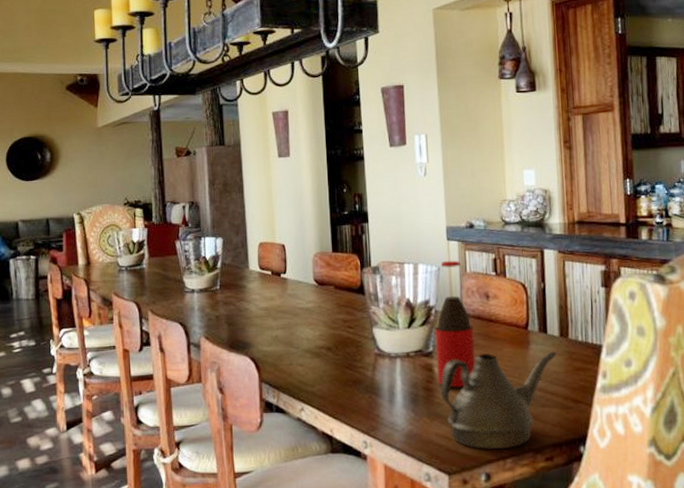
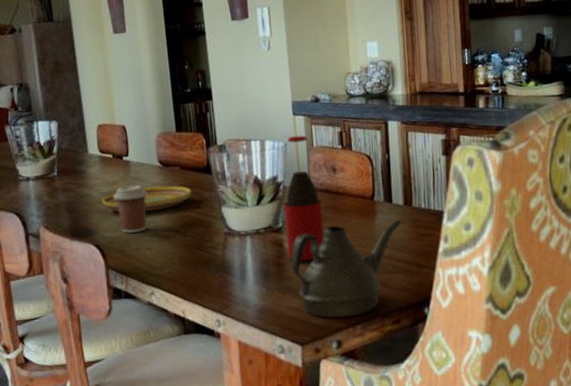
plate: none [259,304,345,328] -> present [102,185,192,212]
coffee cup: none [270,302,302,348] -> present [113,185,148,233]

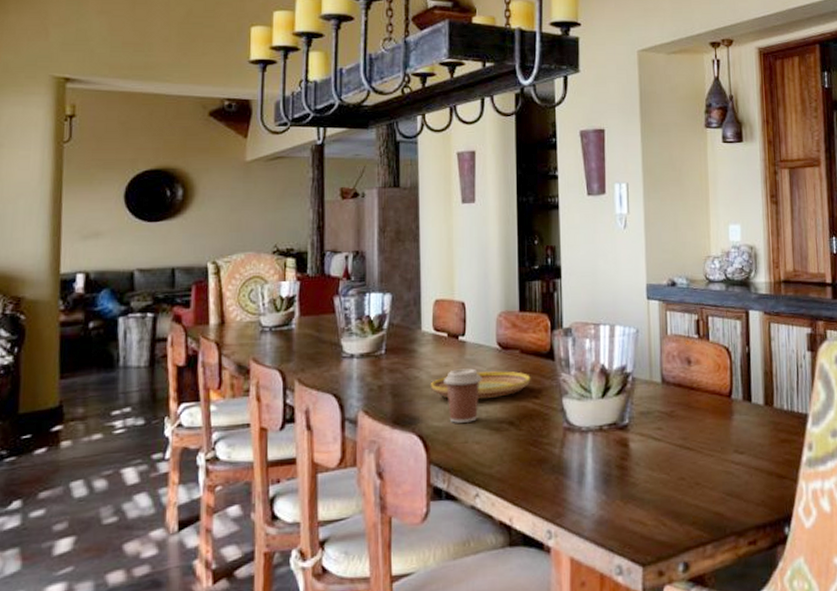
bottle: present [283,135,325,261] -> none [631,321,675,465]
teapot: present [291,219,402,319] -> none [636,421,761,536]

